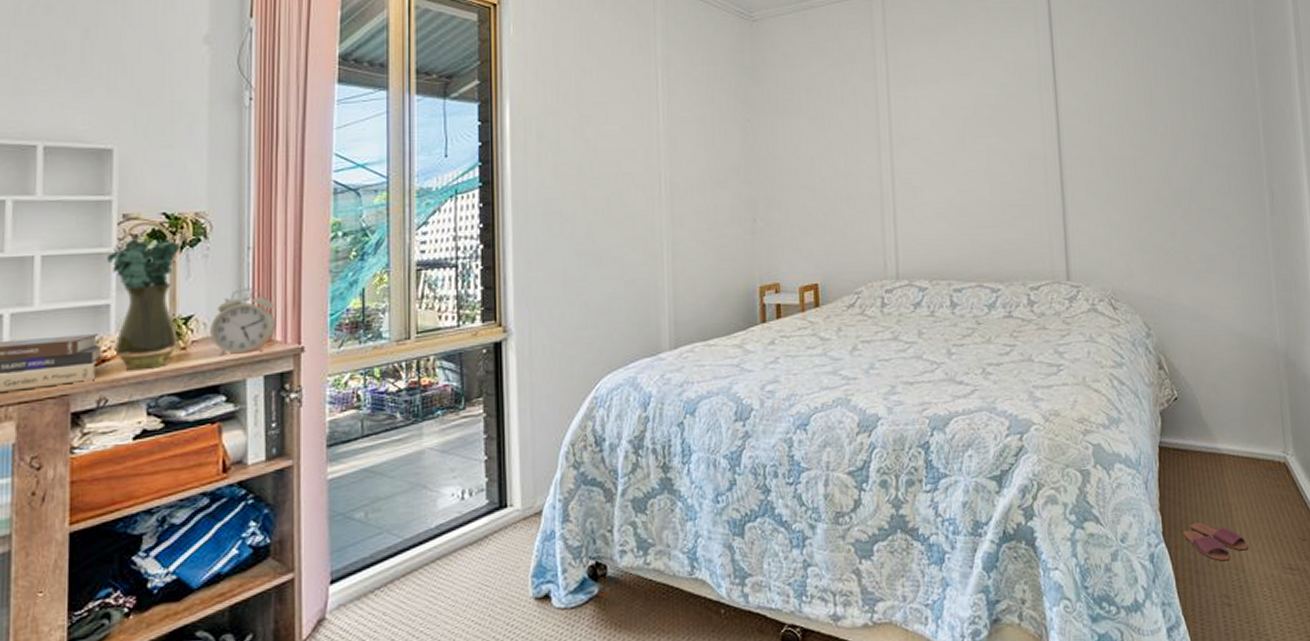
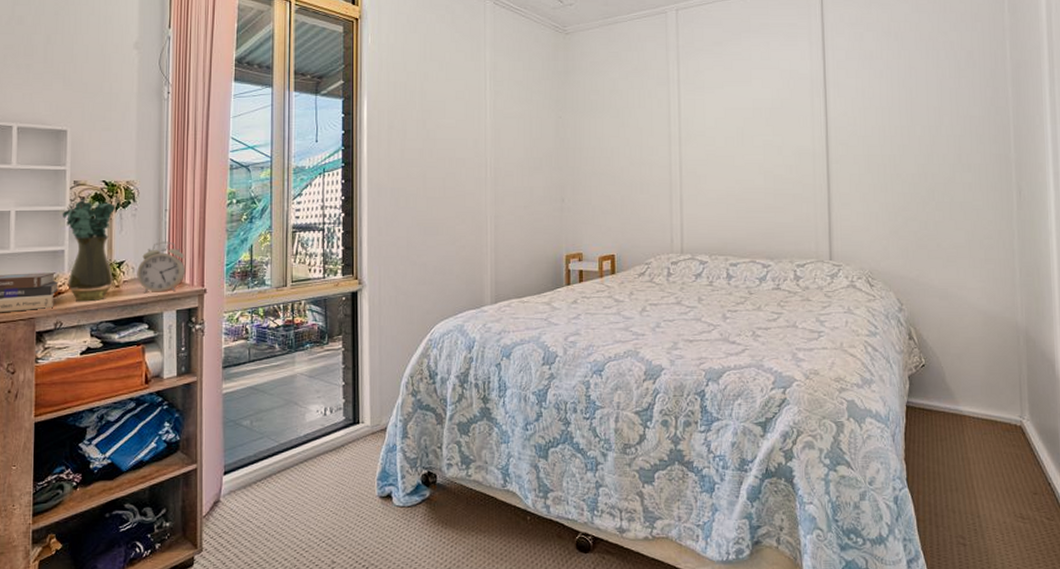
slippers: present [1182,522,1248,561] -> none [924,473,984,507]

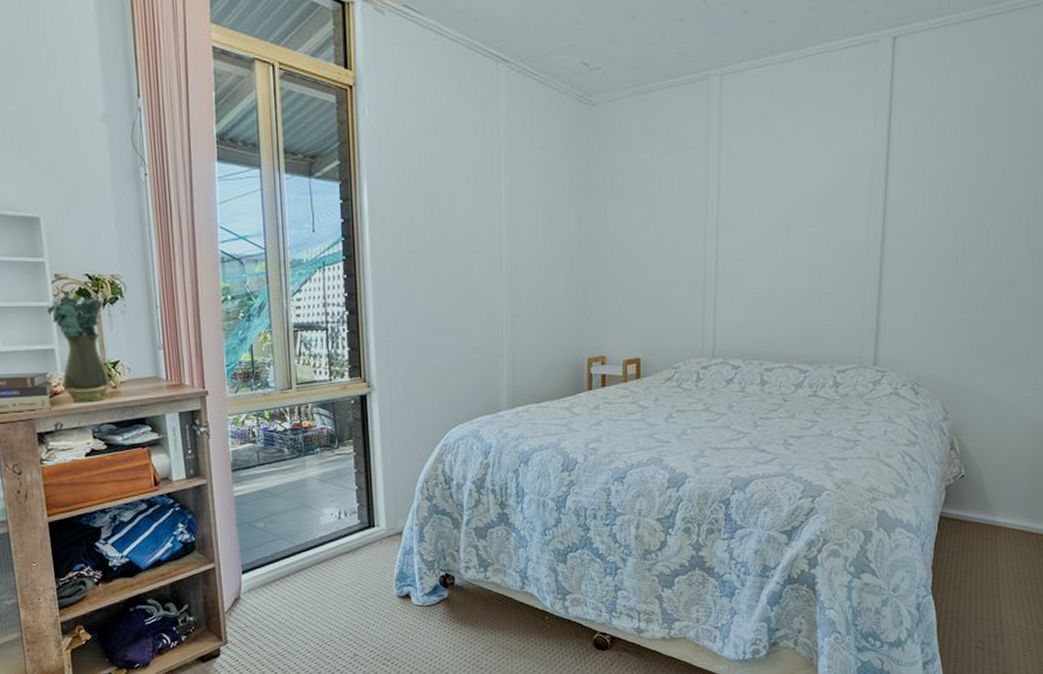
alarm clock: present [137,241,186,294] -> none [133,340,185,395]

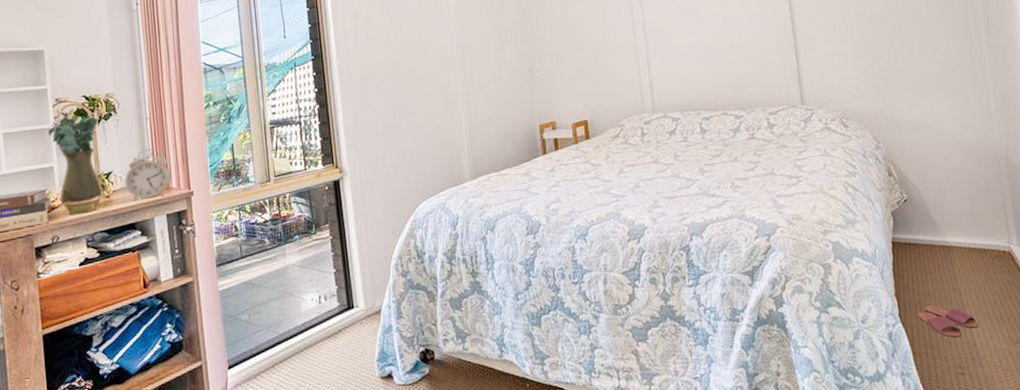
alarm clock: none [133,340,185,395] -> present [125,148,172,202]
slippers: none [949,581,1009,614] -> present [917,305,979,338]

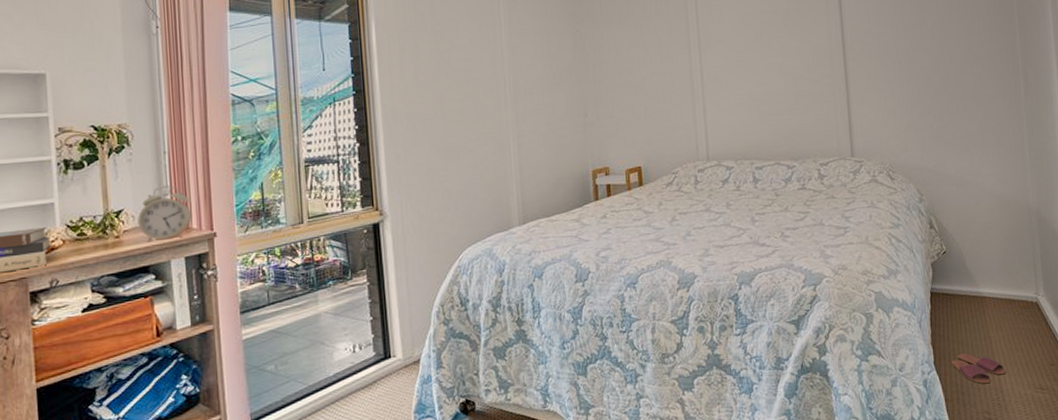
vase: present [47,112,103,216] -> none [48,143,112,257]

